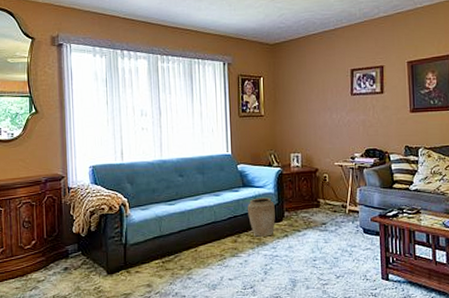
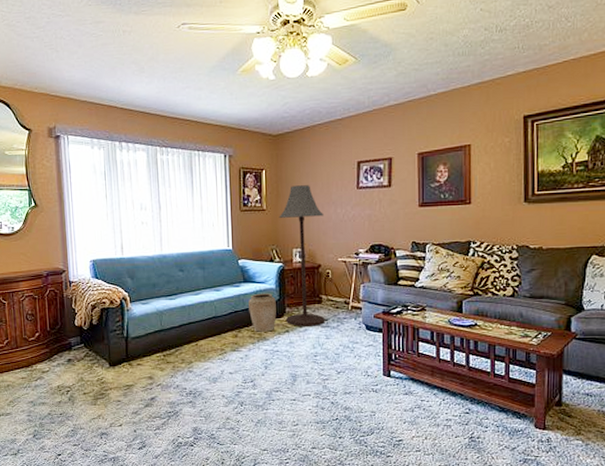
floor lamp: none [276,92,324,231] -> present [279,185,325,326]

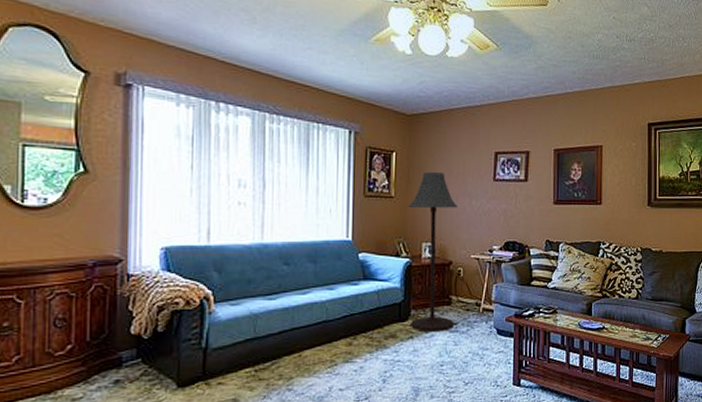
vase: present [249,293,276,332] -> none [368,293,400,339]

